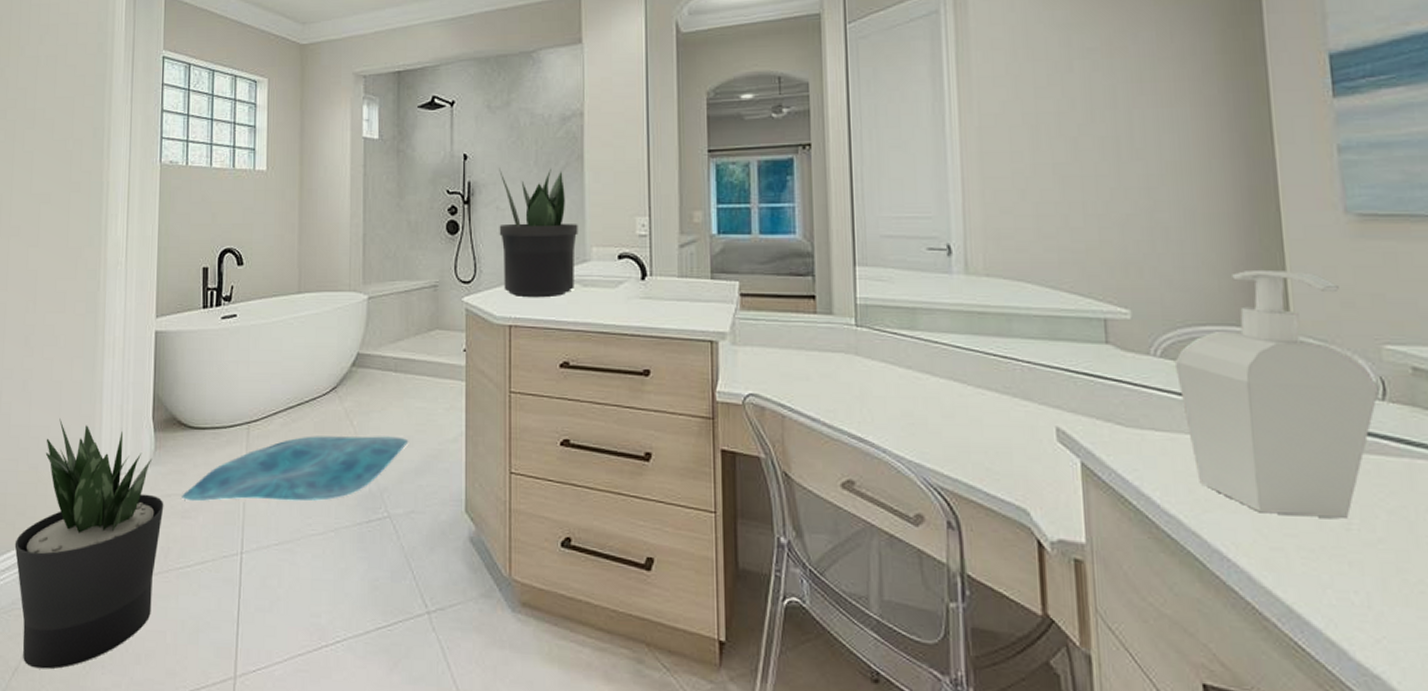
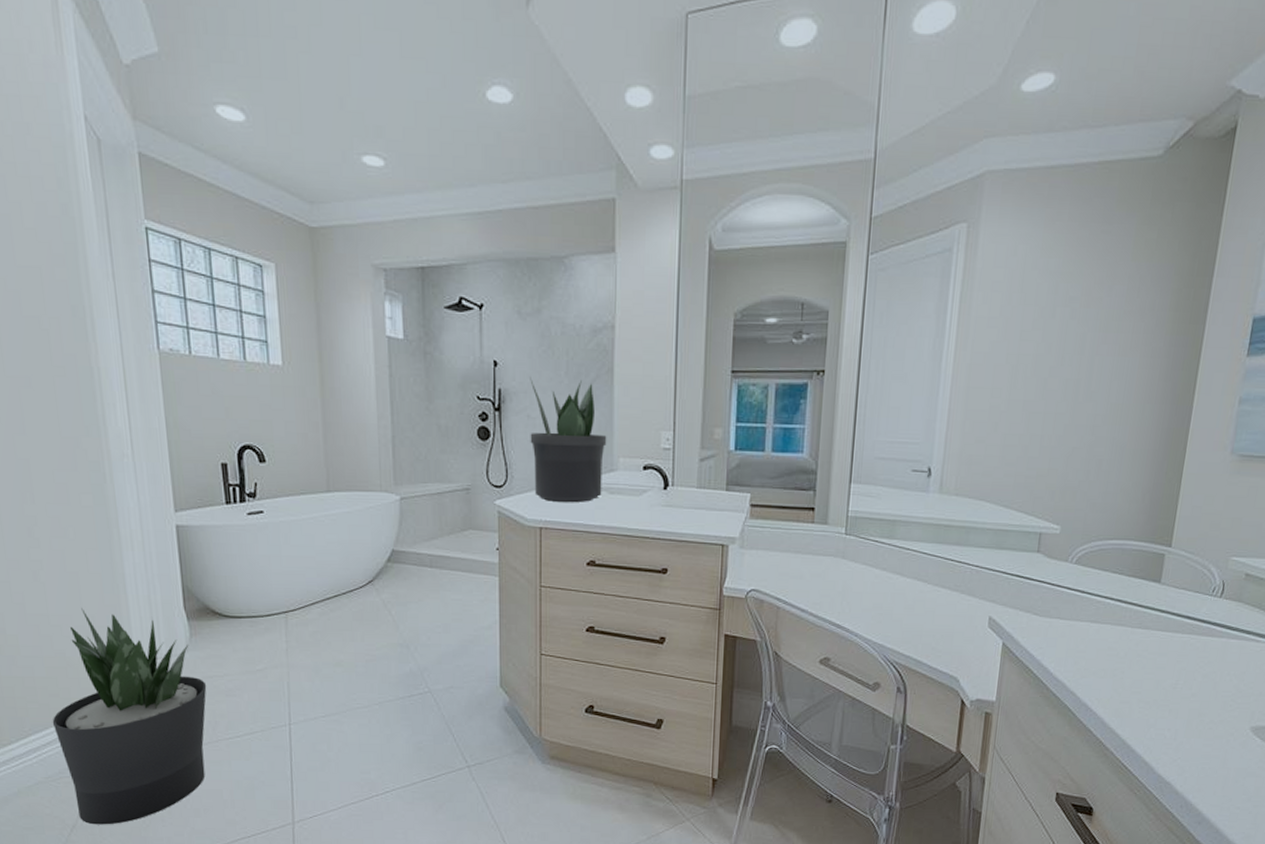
bath mat: present [182,436,408,502] -> none [224,624,445,682]
soap bottle: present [1174,269,1379,520] -> none [1082,496,1220,681]

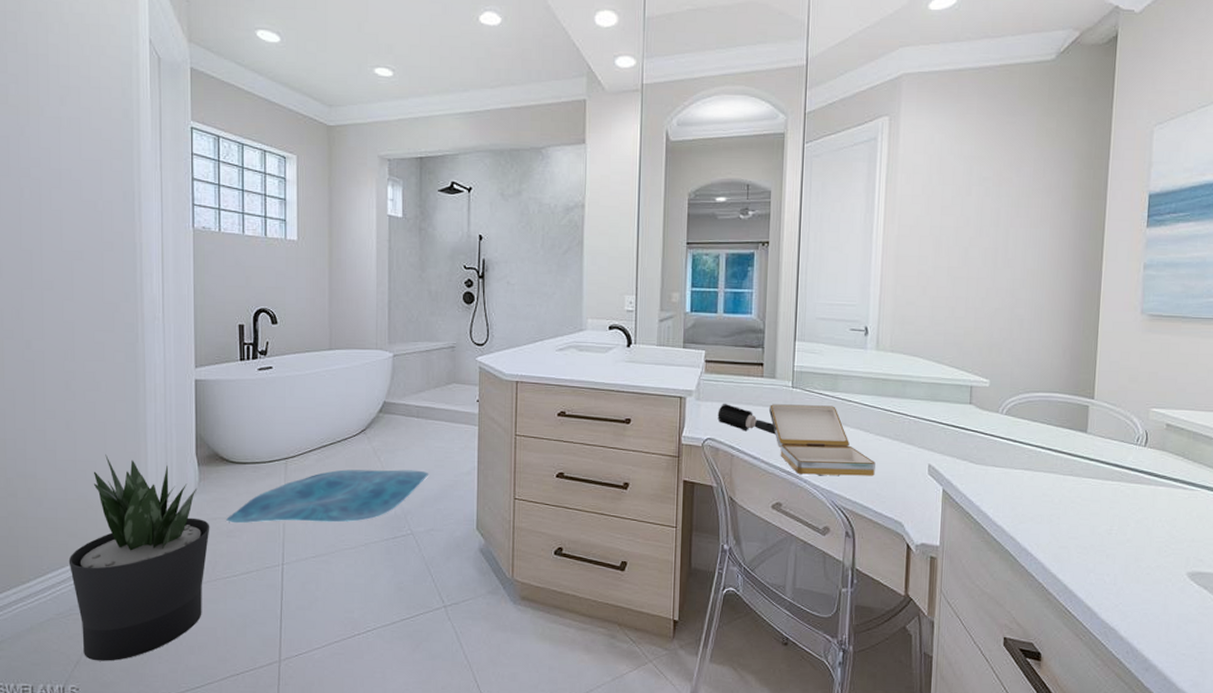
bath mat: none [224,624,445,682] -> present [226,469,428,524]
planter: present [530,376,607,502] -> none [509,248,577,358]
hairbrush: none [763,551,826,586] -> present [717,403,776,435]
jewelry box: none [819,552,932,629] -> present [768,404,875,476]

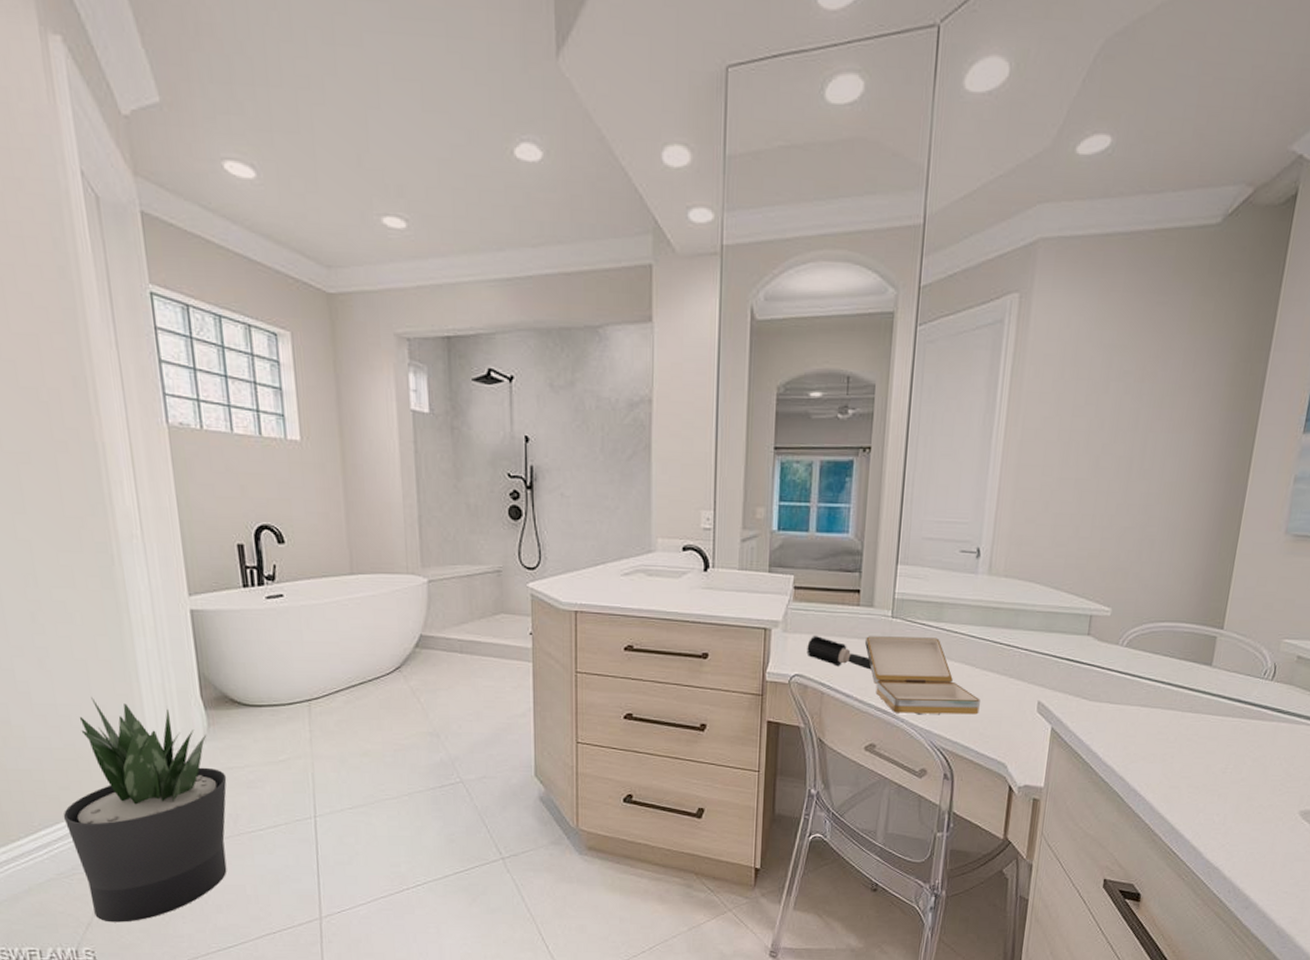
bath mat: present [226,469,428,524] -> none [245,712,477,773]

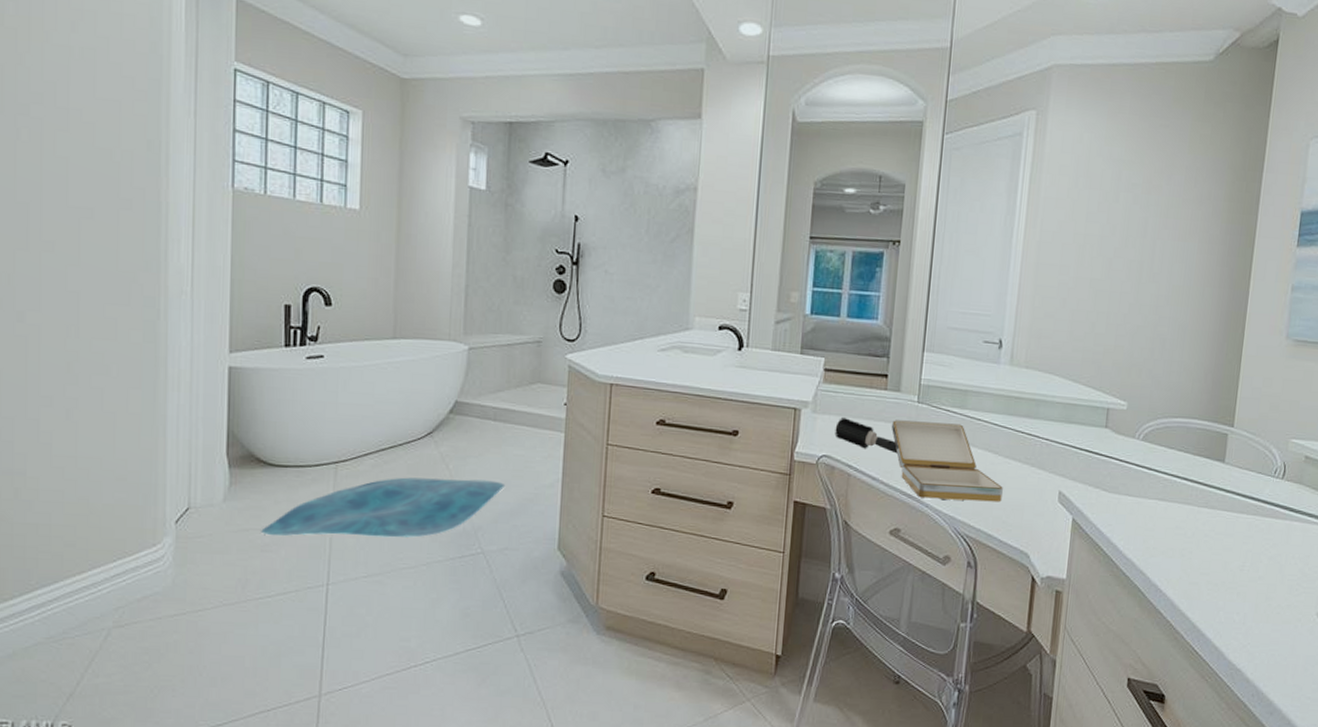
planter: present [63,697,227,922] -> none [63,451,241,694]
bath mat: none [245,712,477,773] -> present [261,477,504,538]

